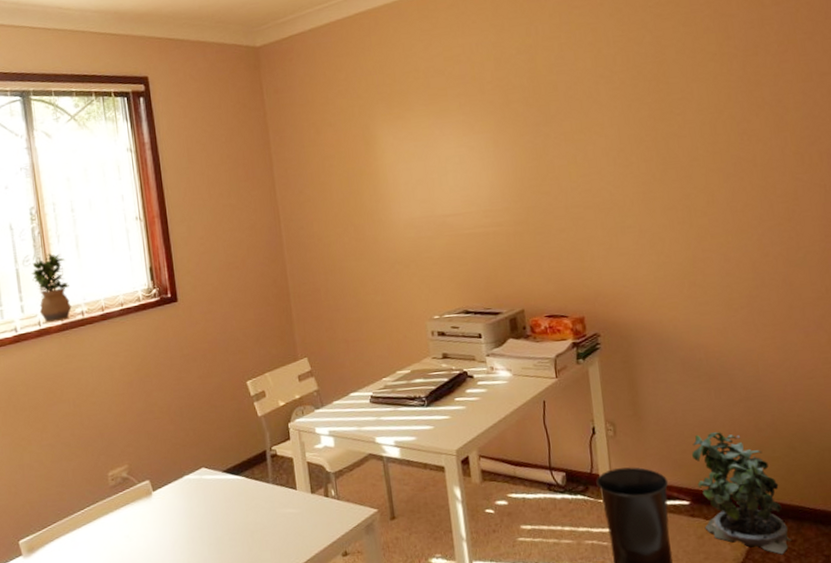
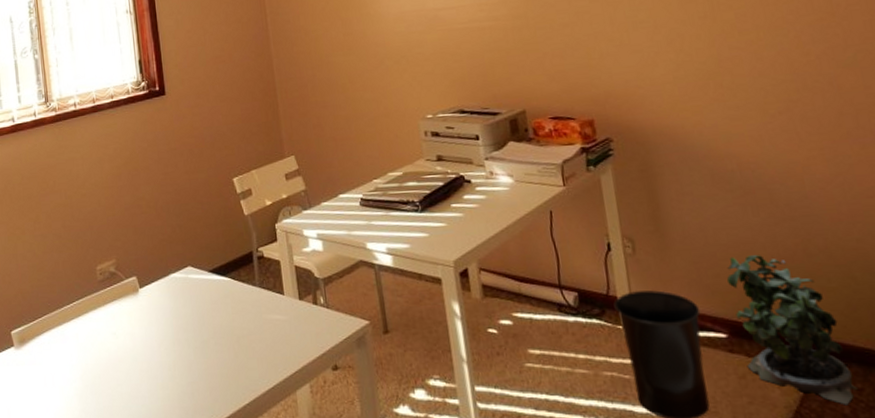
potted plant: present [31,252,72,323] -> none [28,45,65,114]

